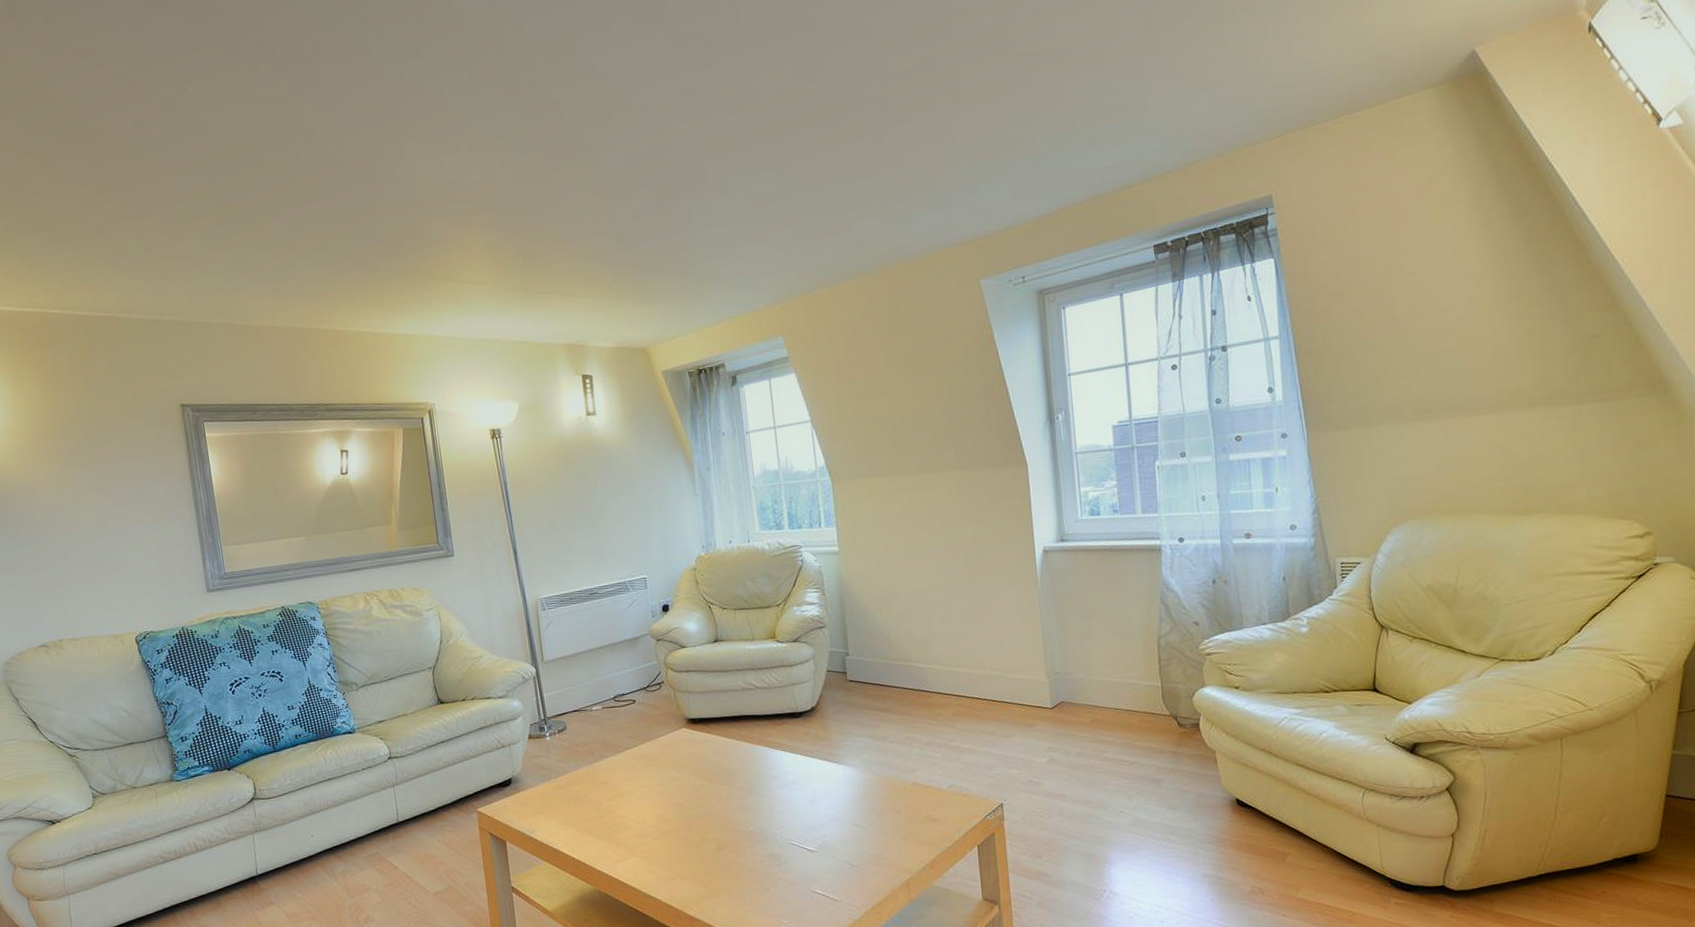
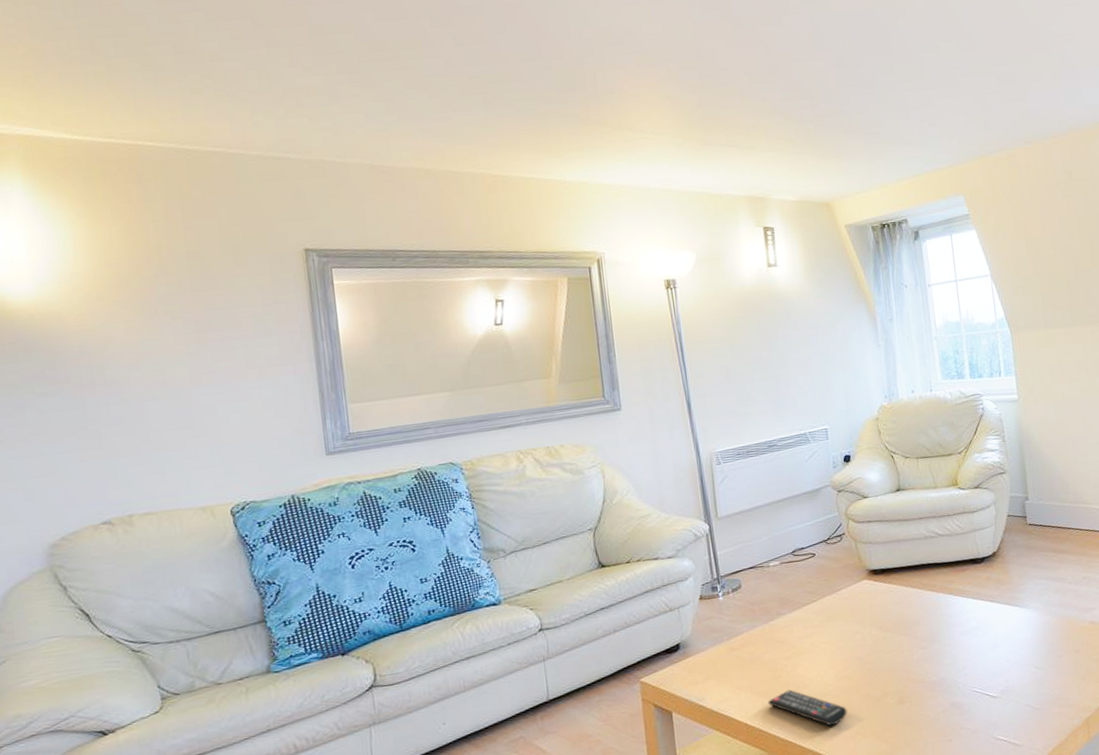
remote control: none [592,829,668,867] -> present [768,689,848,726]

